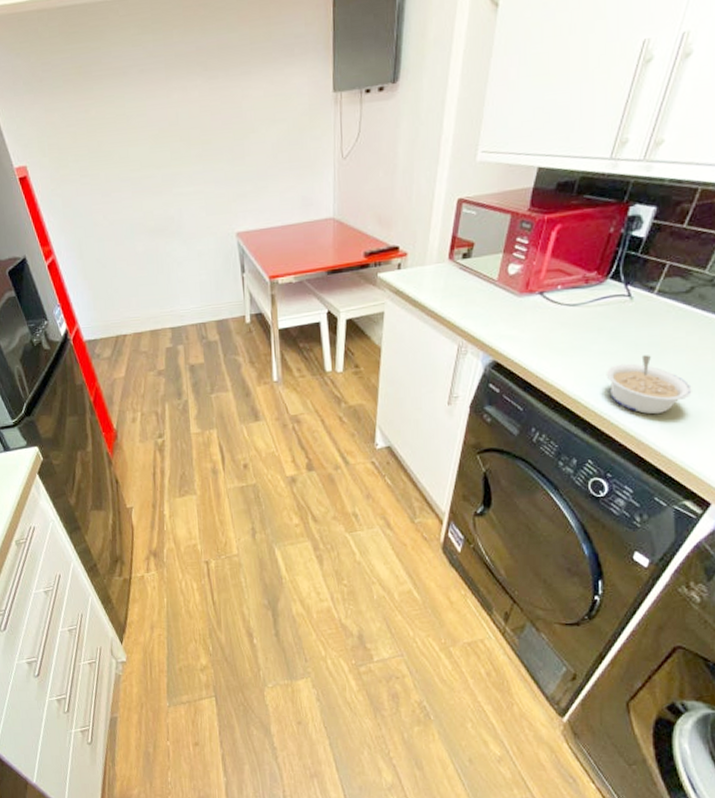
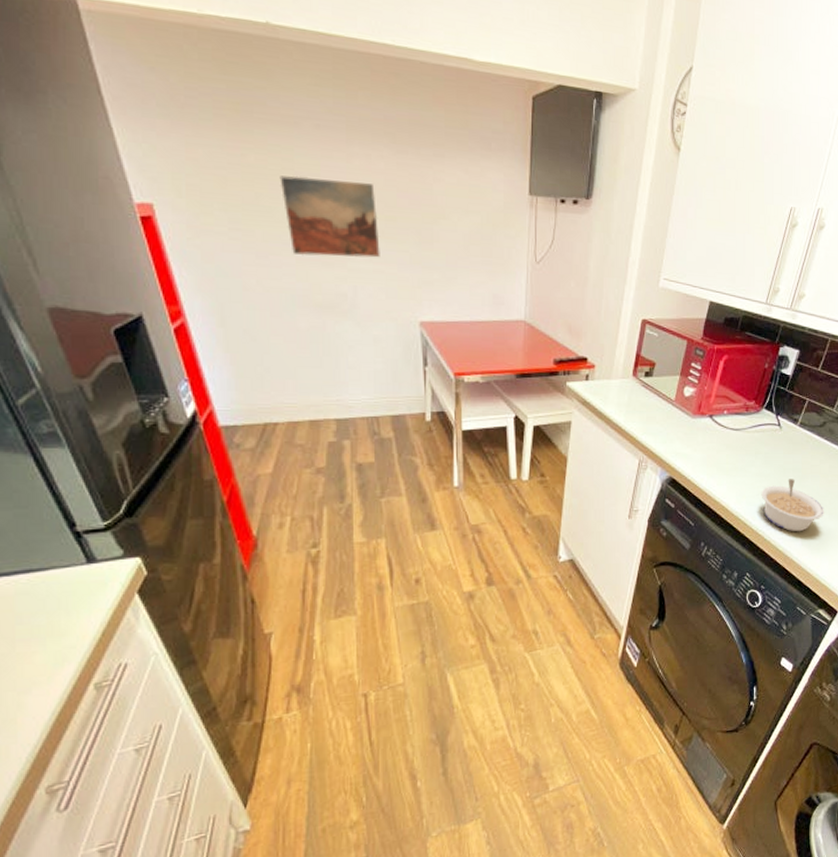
wall art: none [115,113,199,189] -> present [280,175,380,258]

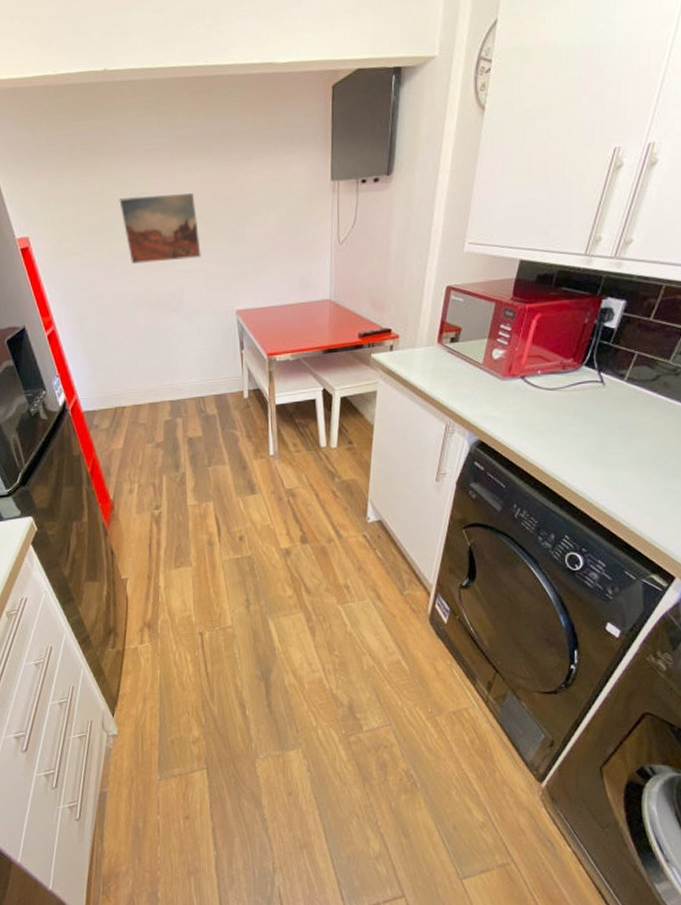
legume: present [761,479,824,532] -> none [581,437,658,494]

